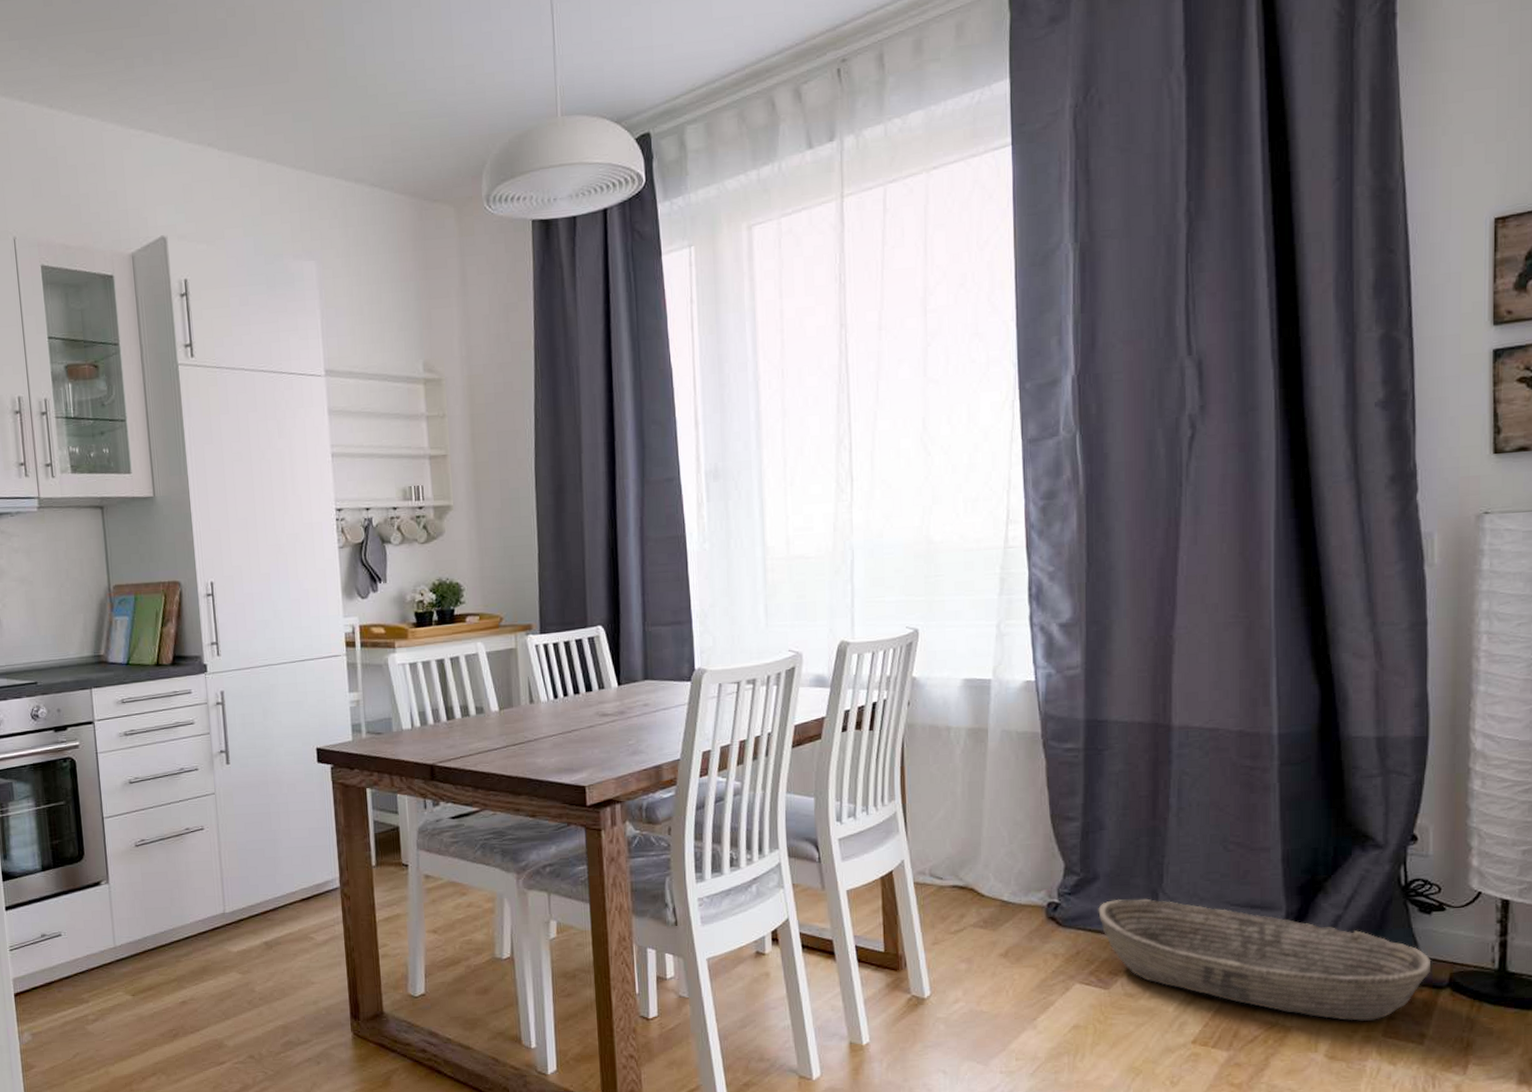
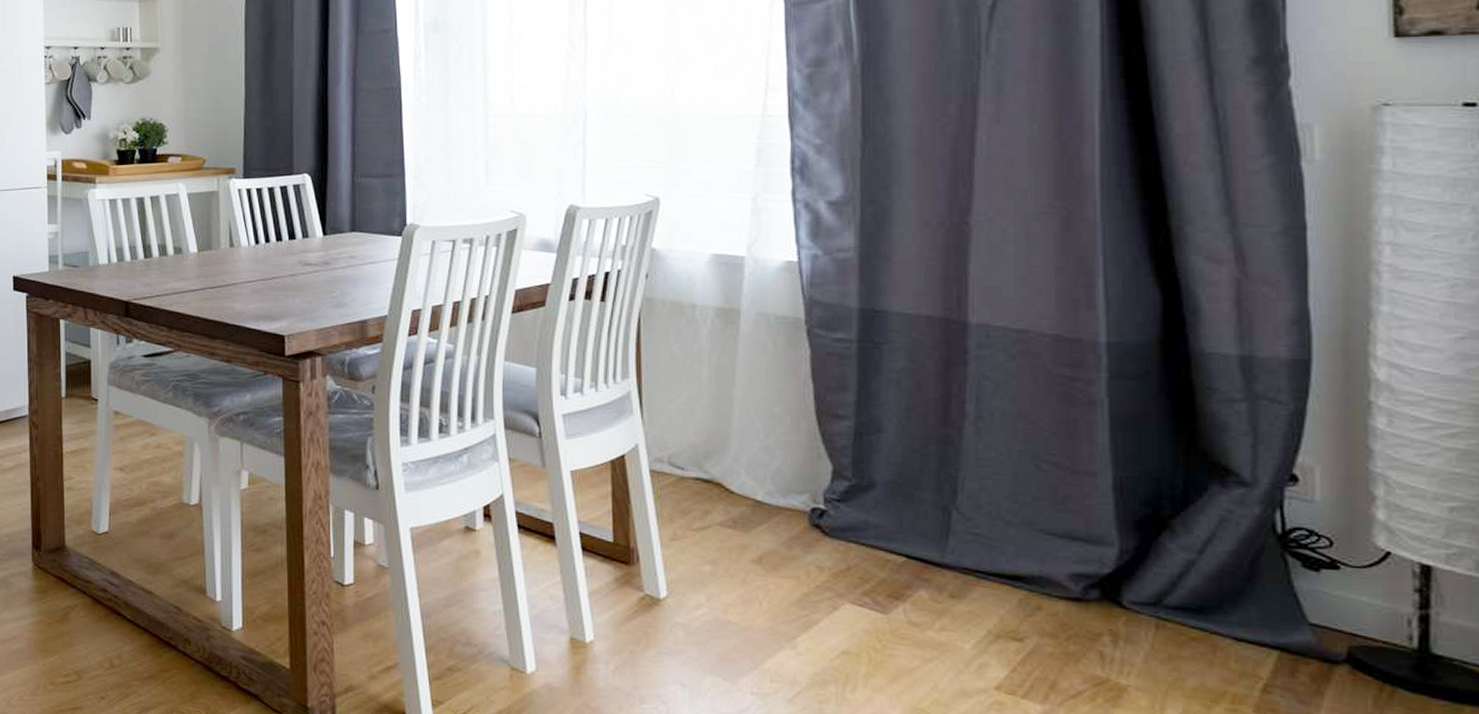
basket: present [1098,898,1432,1021] -> none [874,512,1322,692]

